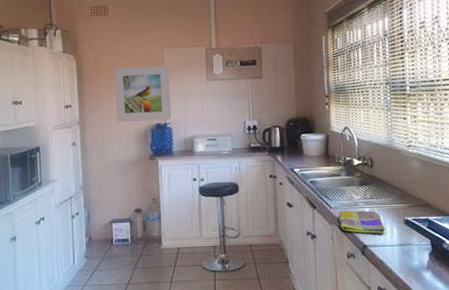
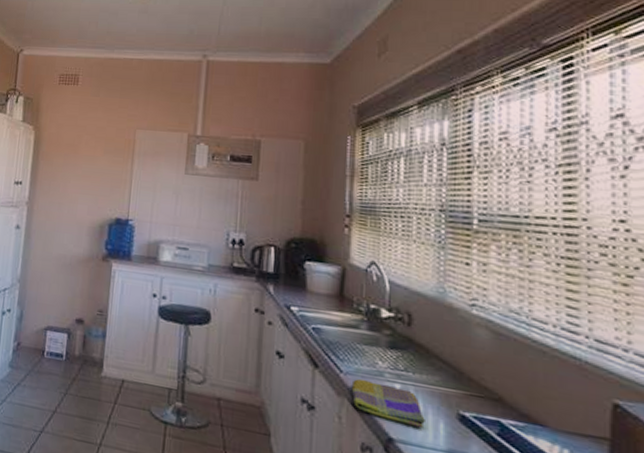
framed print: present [114,65,171,123] -> none [70,145,141,216]

